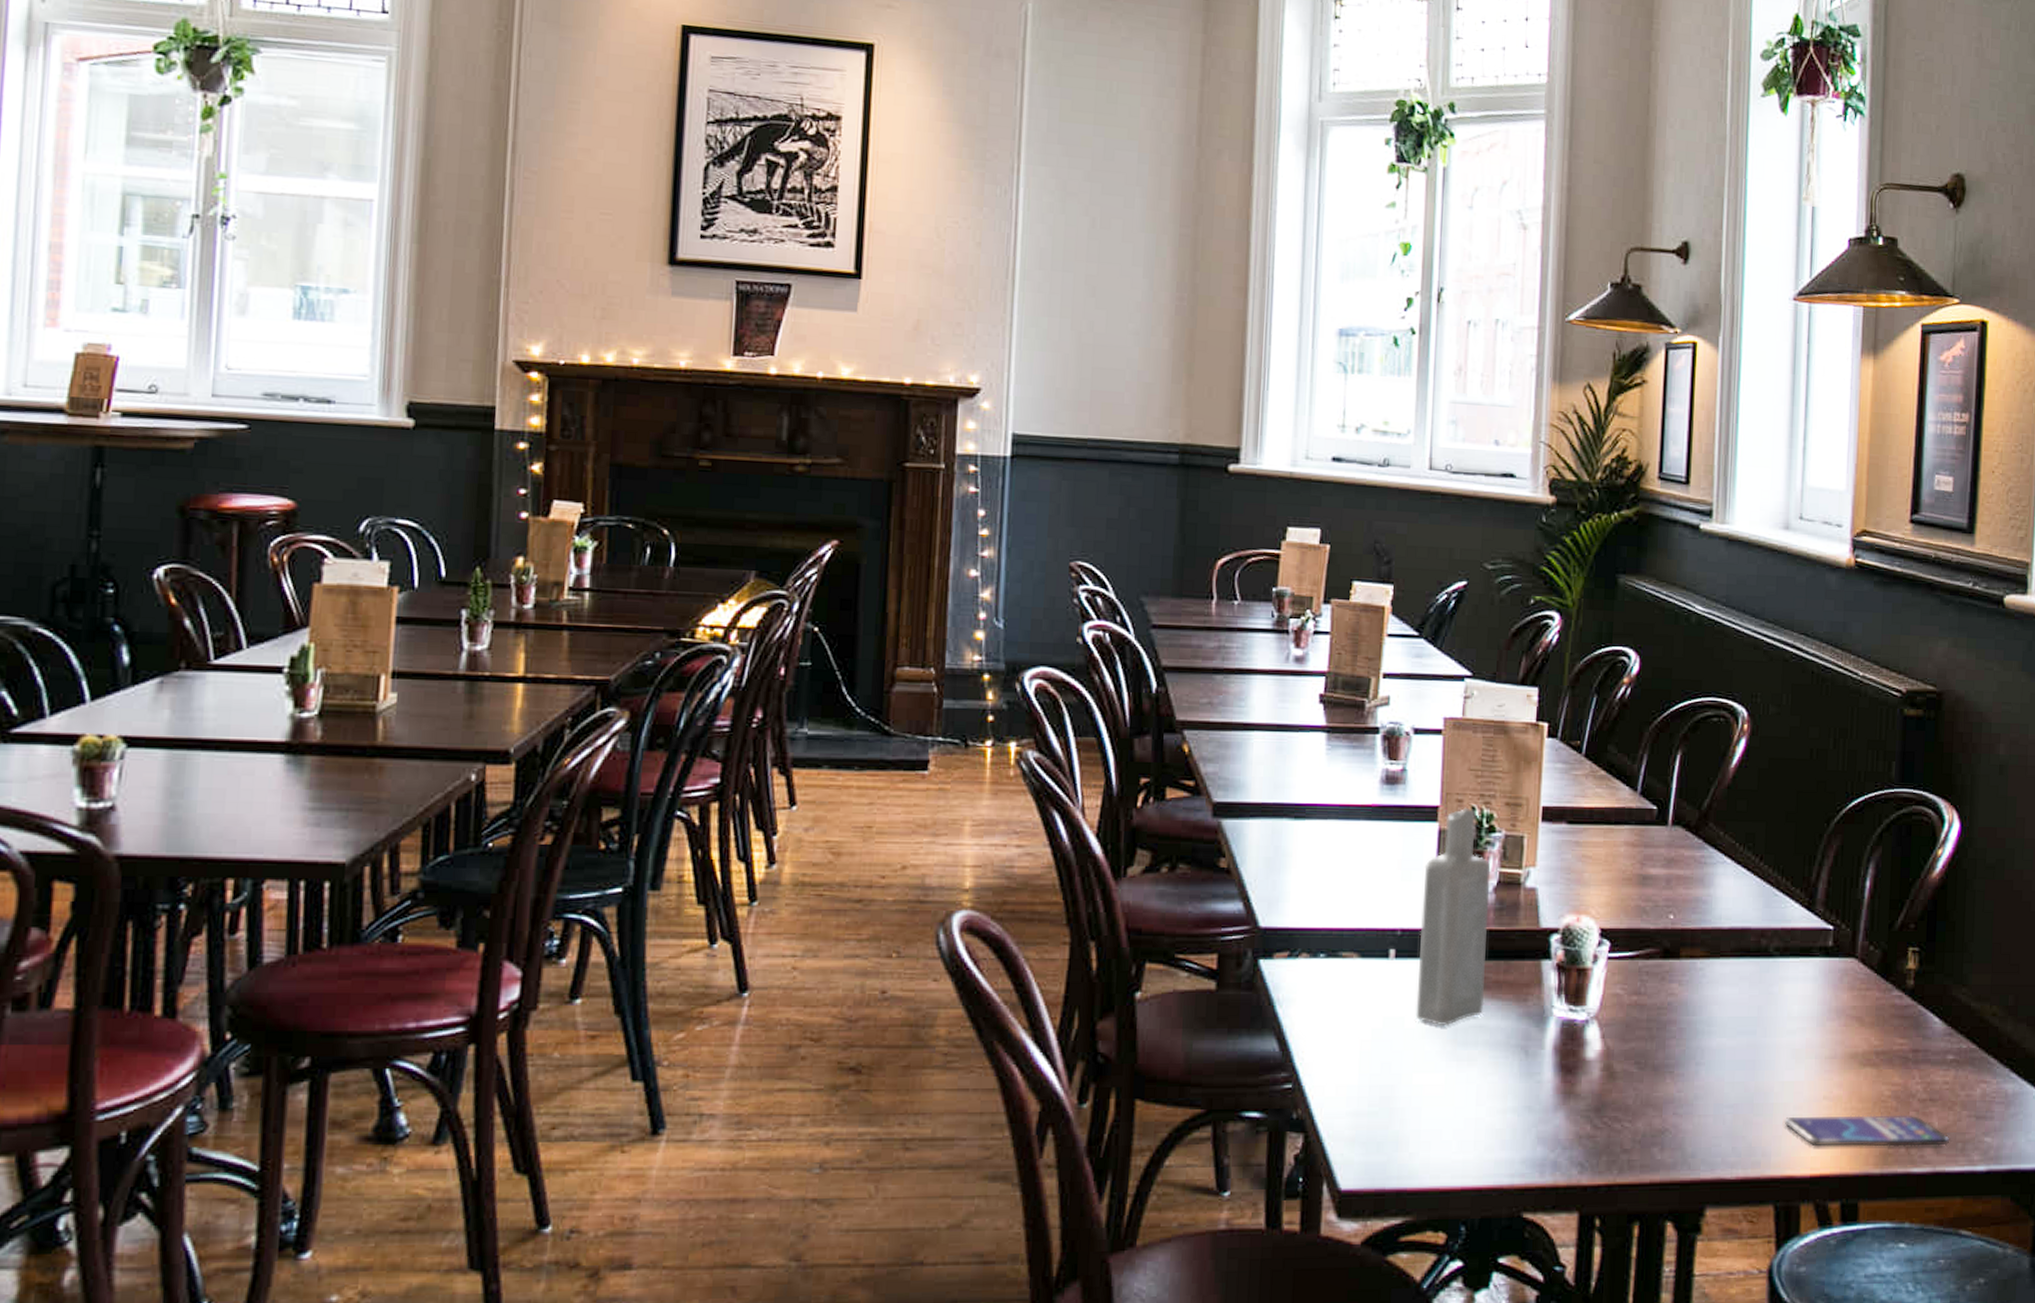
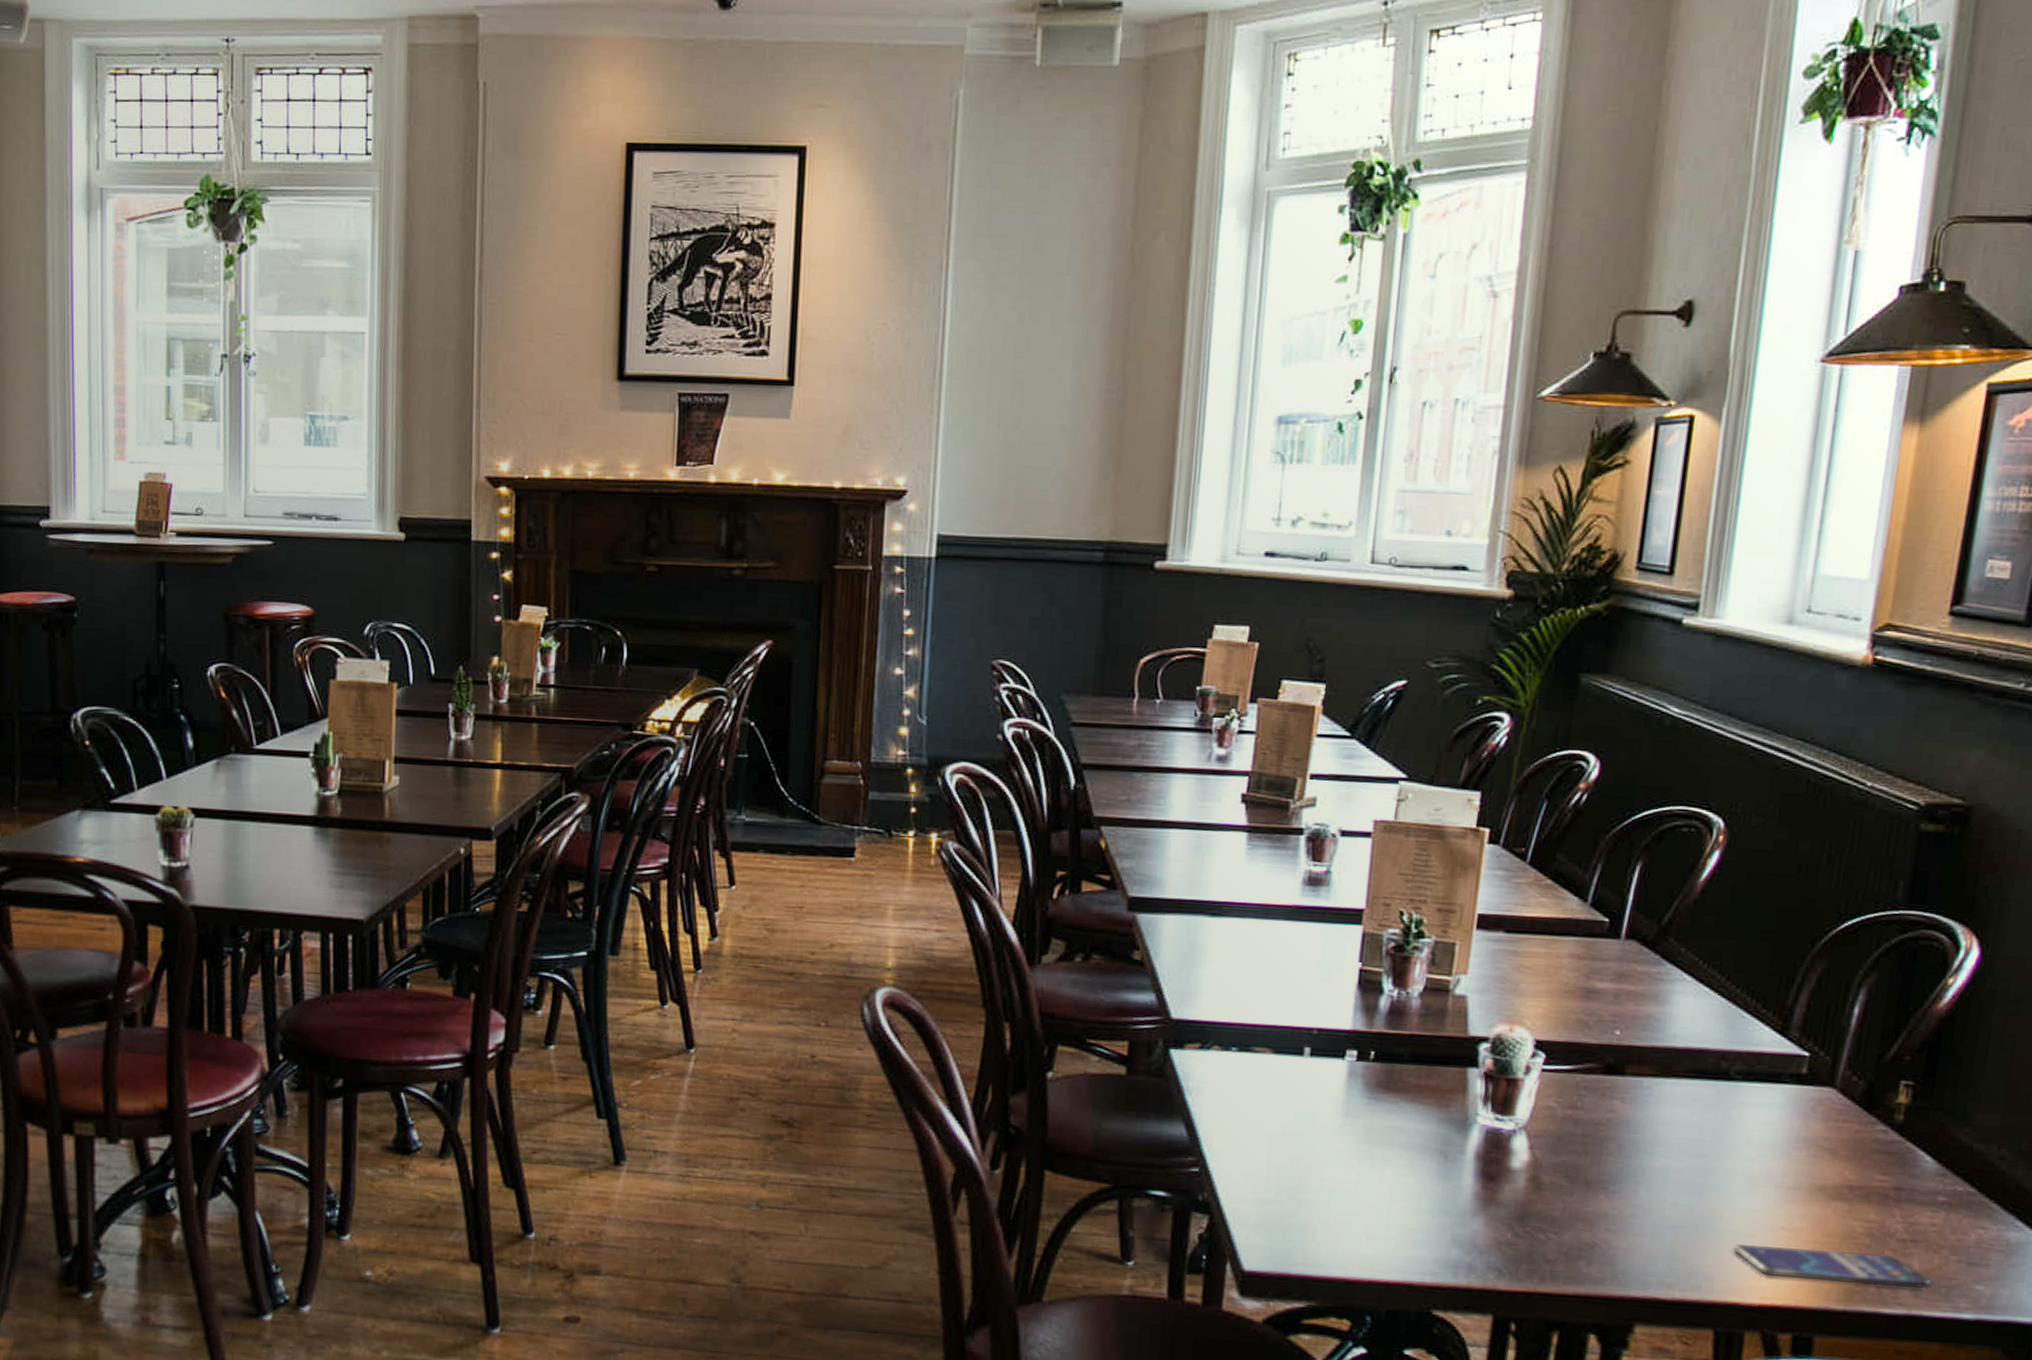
bottle: present [1416,807,1491,1027] -> none [1329,911,1417,1125]

